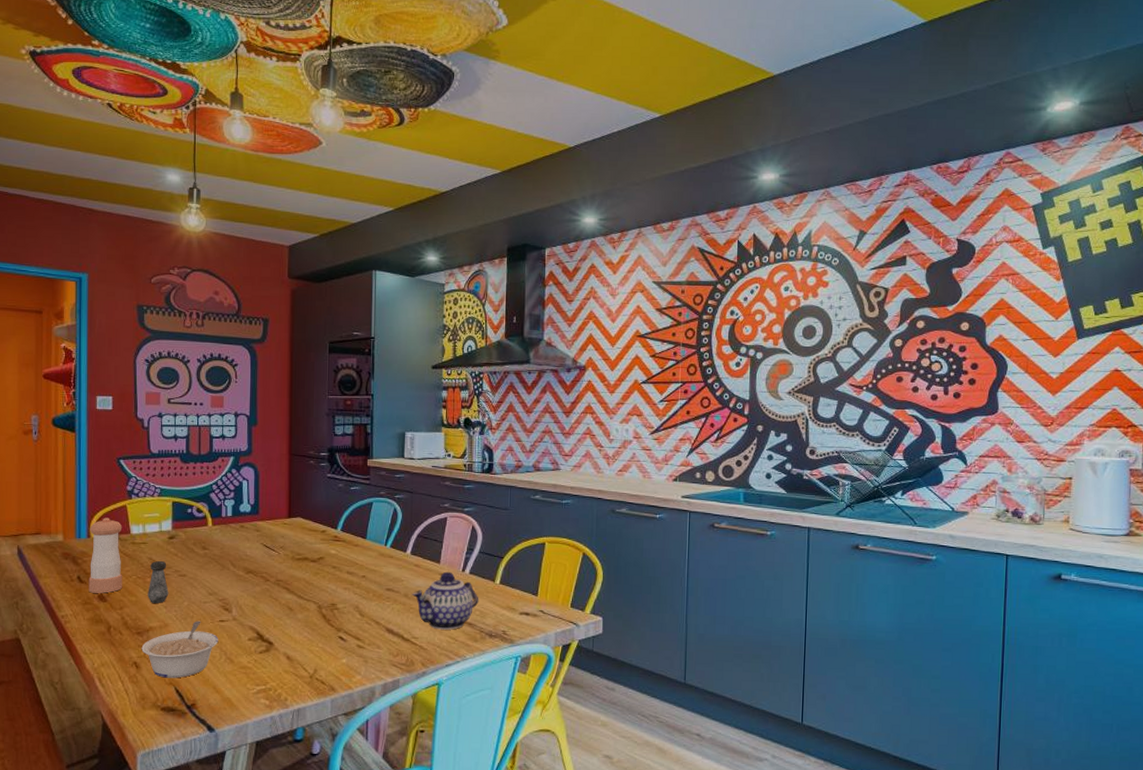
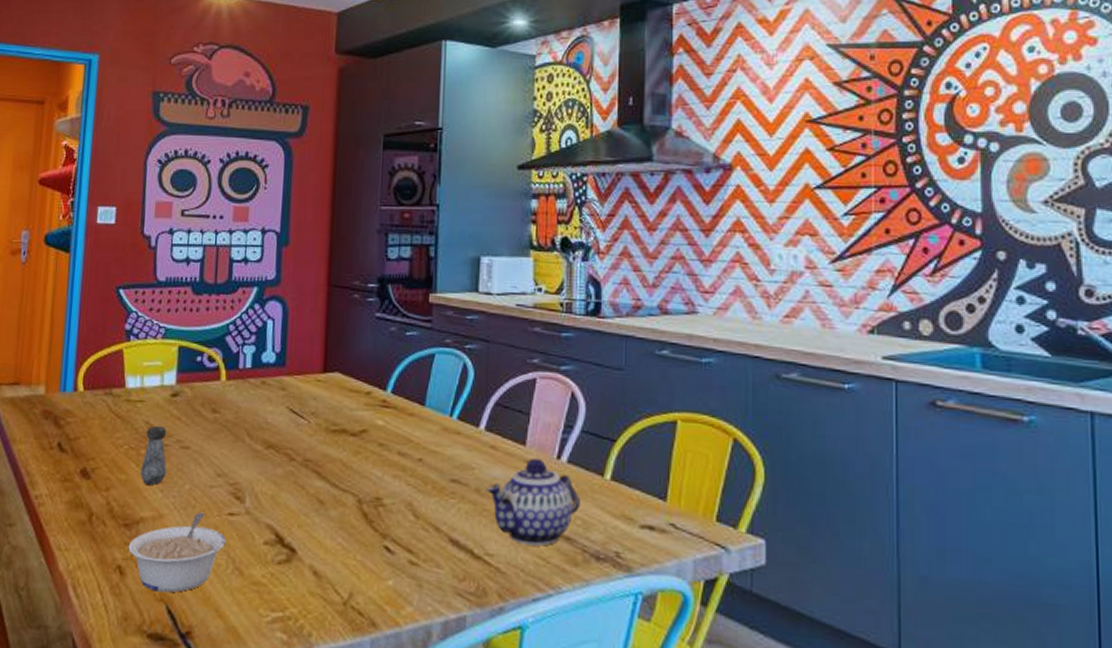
pepper shaker: present [88,517,123,593] -> none [69,365,117,468]

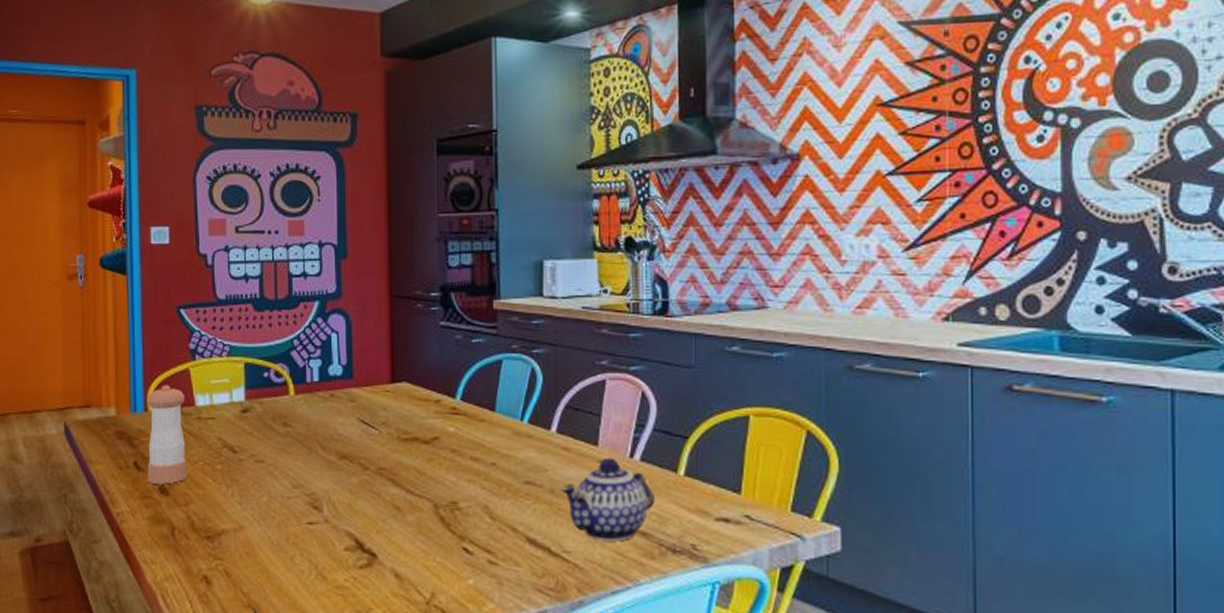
pepper shaker: none [69,365,117,468] -> present [147,385,187,484]
legume: present [128,512,226,593] -> none [212,522,307,600]
salt shaker: present [140,425,167,485] -> none [218,441,244,498]

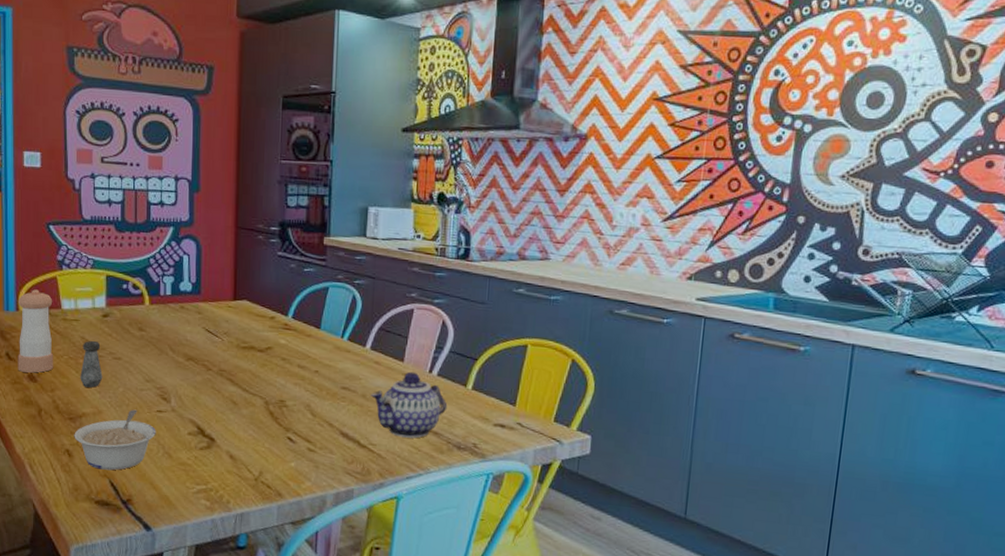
legume: none [212,522,307,600] -> present [74,409,156,471]
salt shaker: none [218,441,244,498] -> present [80,340,103,388]

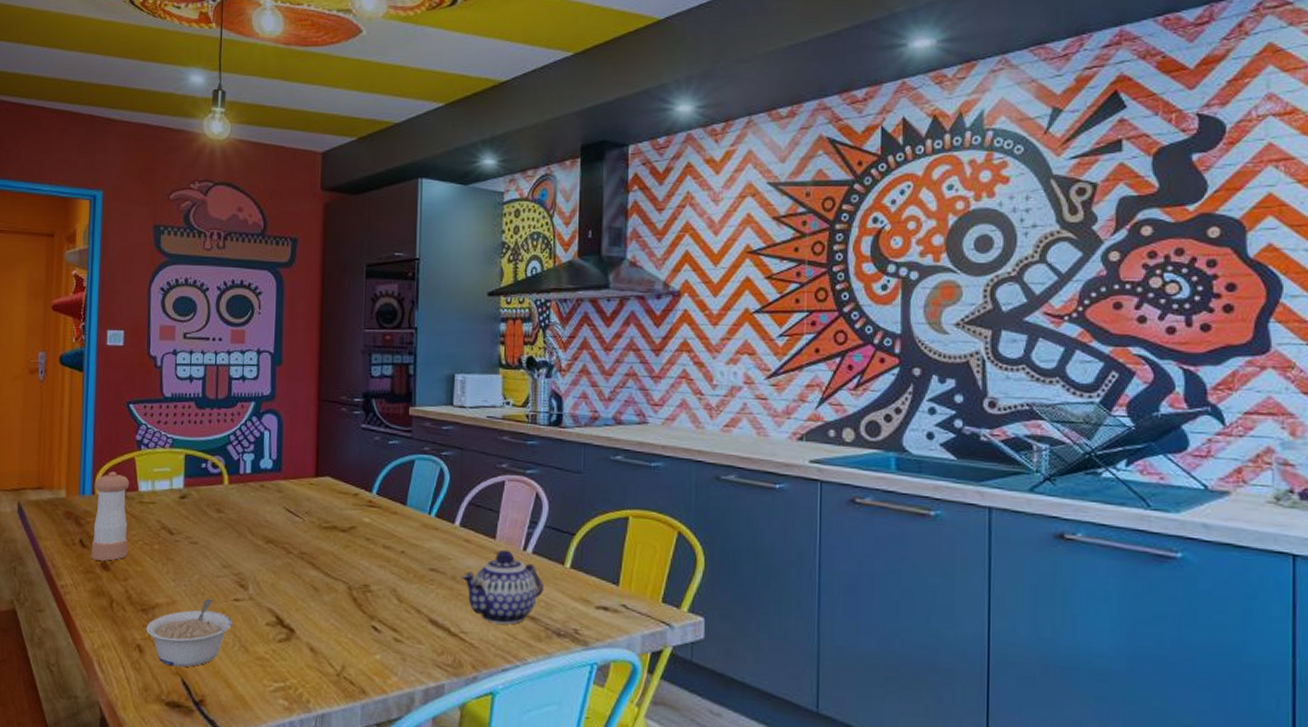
salt shaker: present [80,340,103,388] -> none [155,524,178,575]

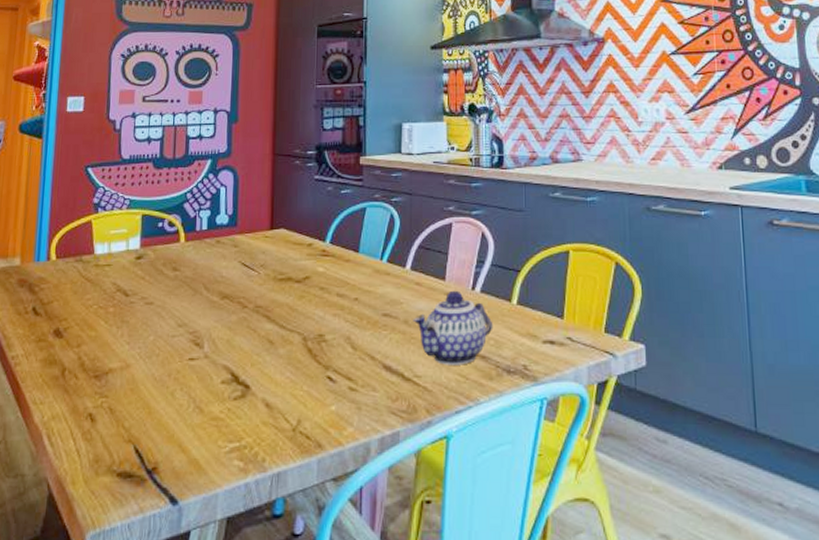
pepper shaker: present [91,471,130,561] -> none [43,236,86,328]
legume: present [146,598,233,668] -> none [98,359,187,434]

